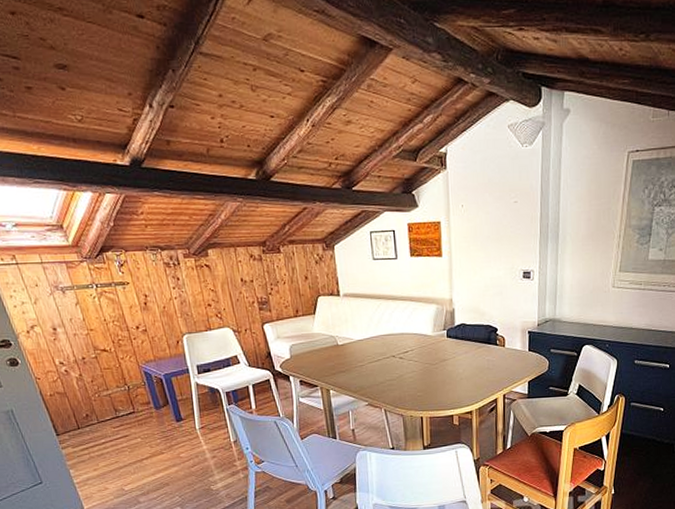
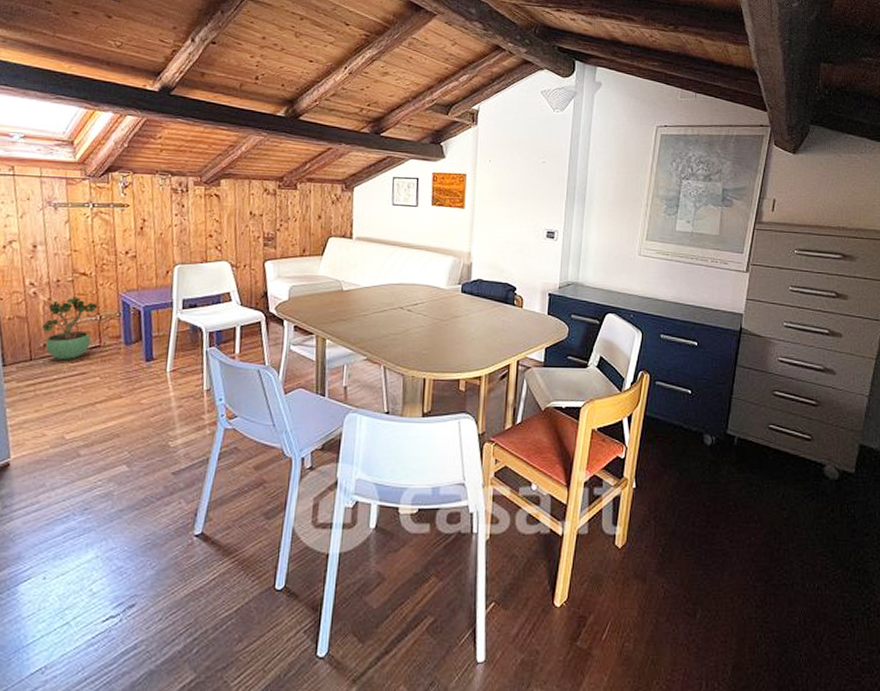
potted plant: none [80,371,126,427] -> present [42,297,98,361]

